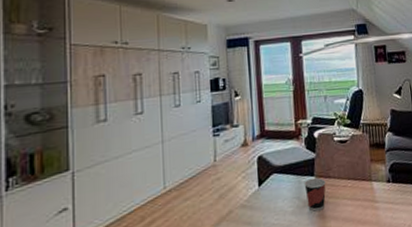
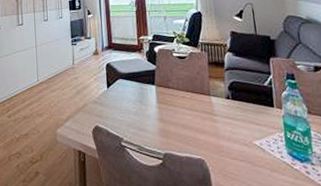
cup: present [304,177,326,211] -> none [146,86,166,115]

